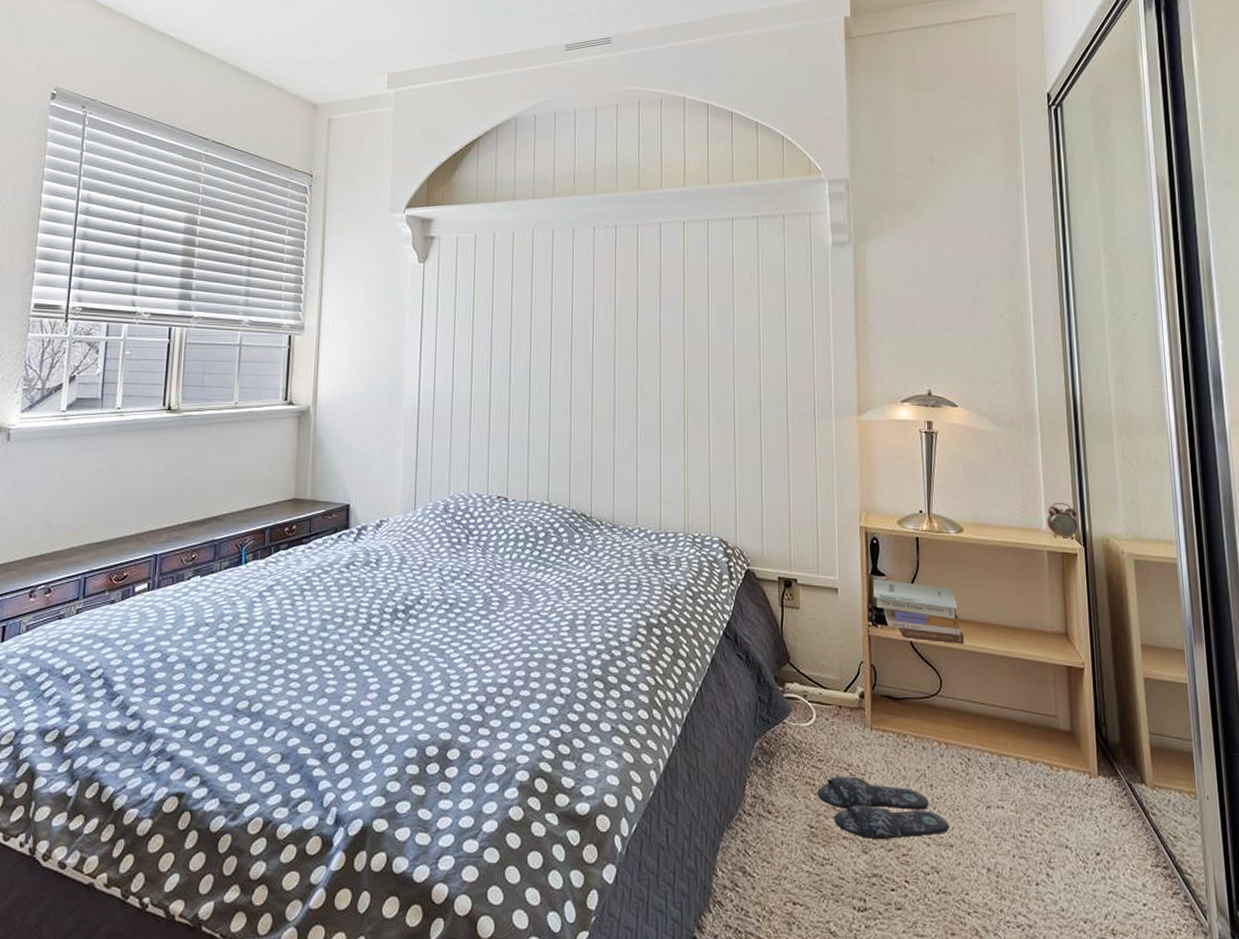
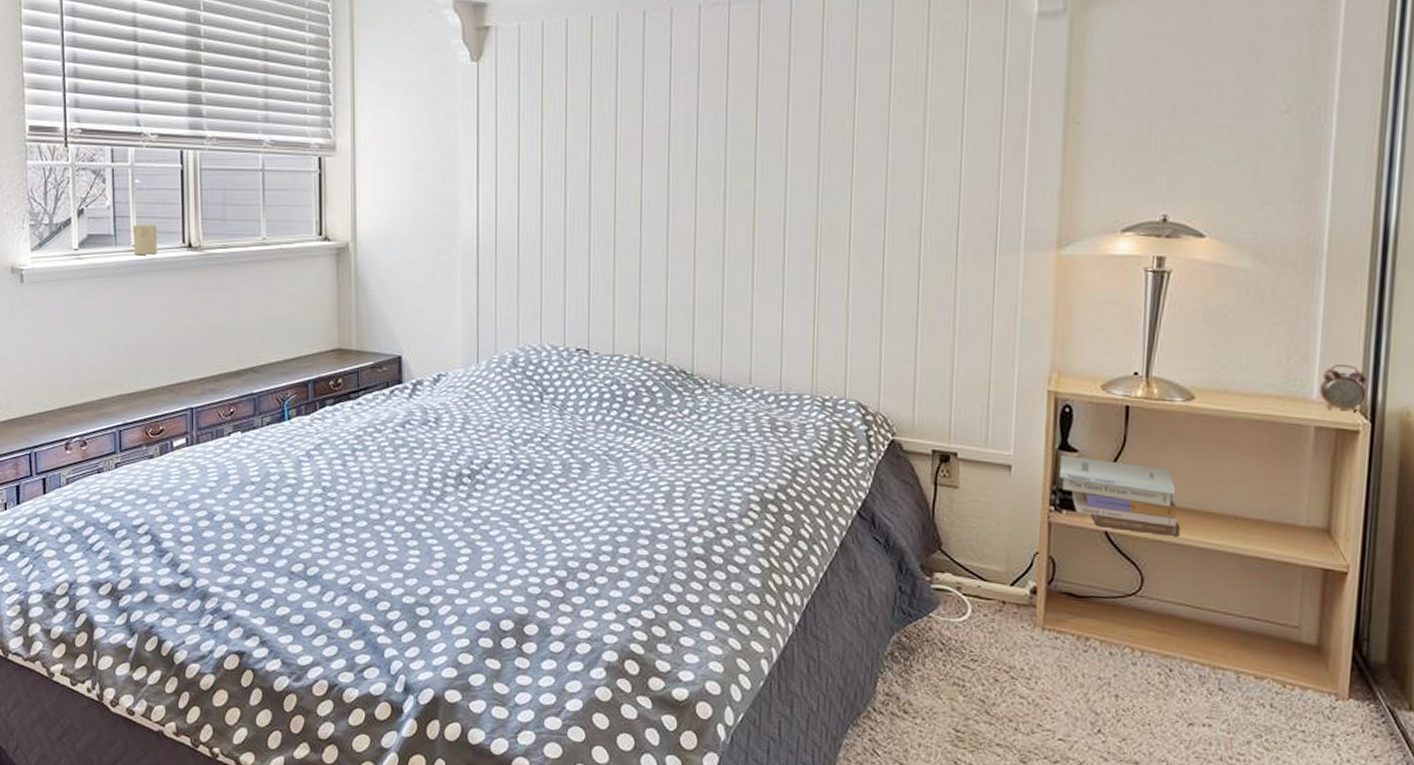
candle: none [118,390,142,417] -> present [132,225,158,256]
slippers: present [818,776,949,840] -> none [968,678,1136,750]

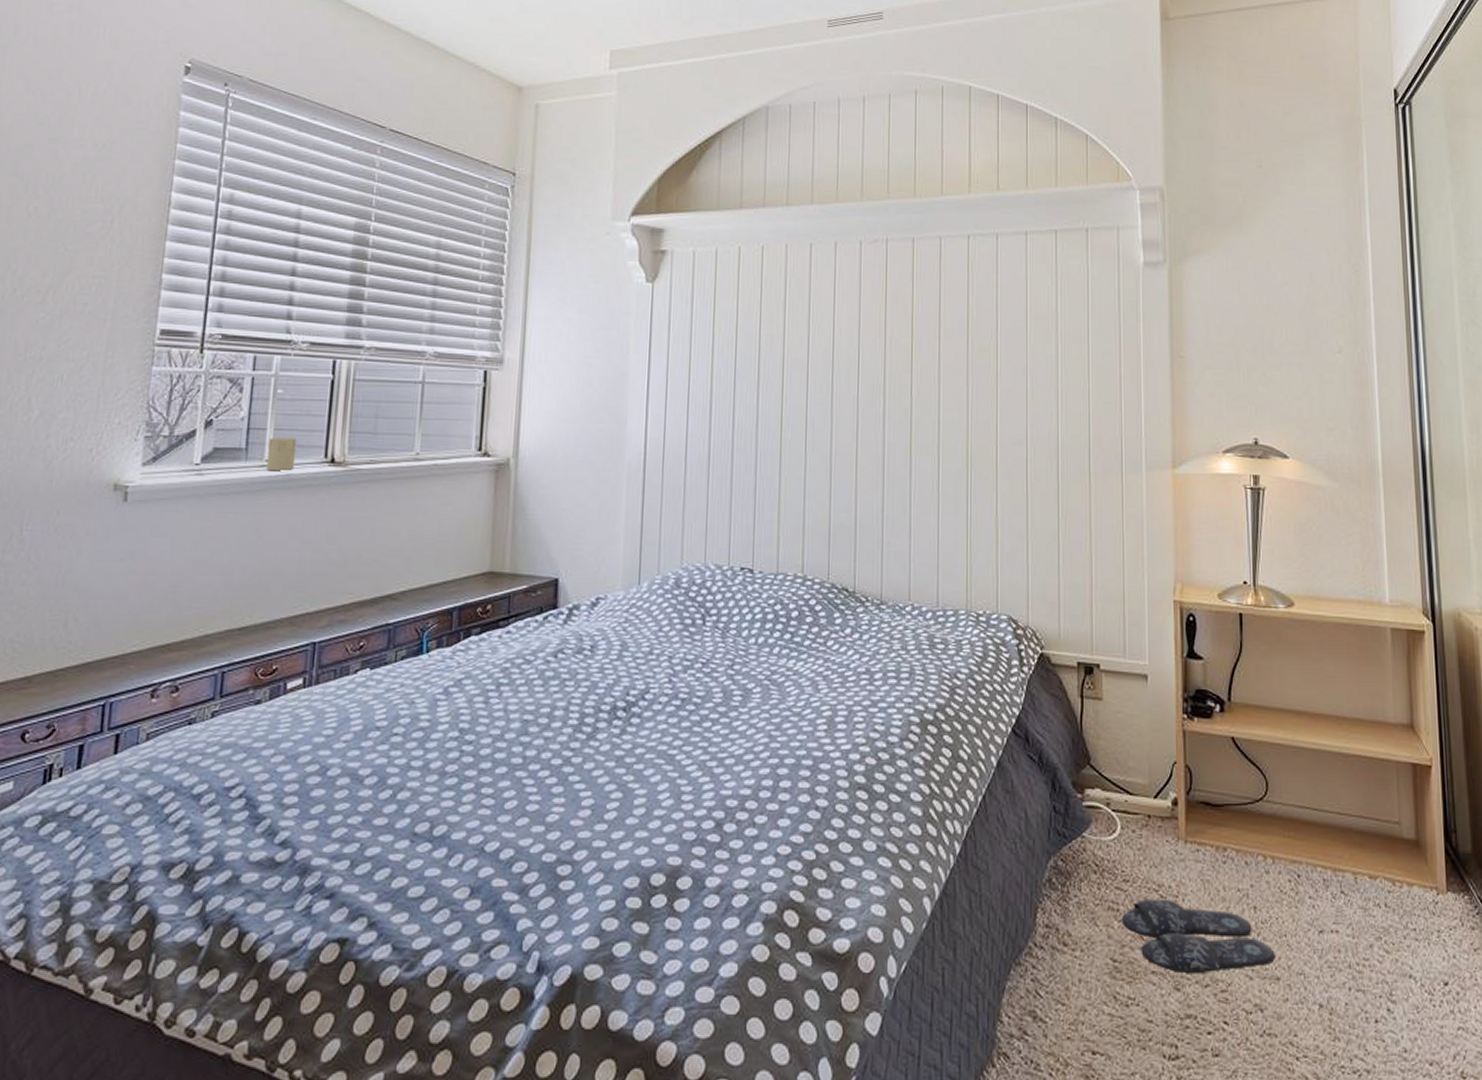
slippers: none [968,678,1136,750] -> present [1122,899,1275,974]
books: present [1060,455,1181,536] -> none [1189,663,1295,738]
alarm clock: present [1318,365,1368,413] -> none [1389,571,1426,615]

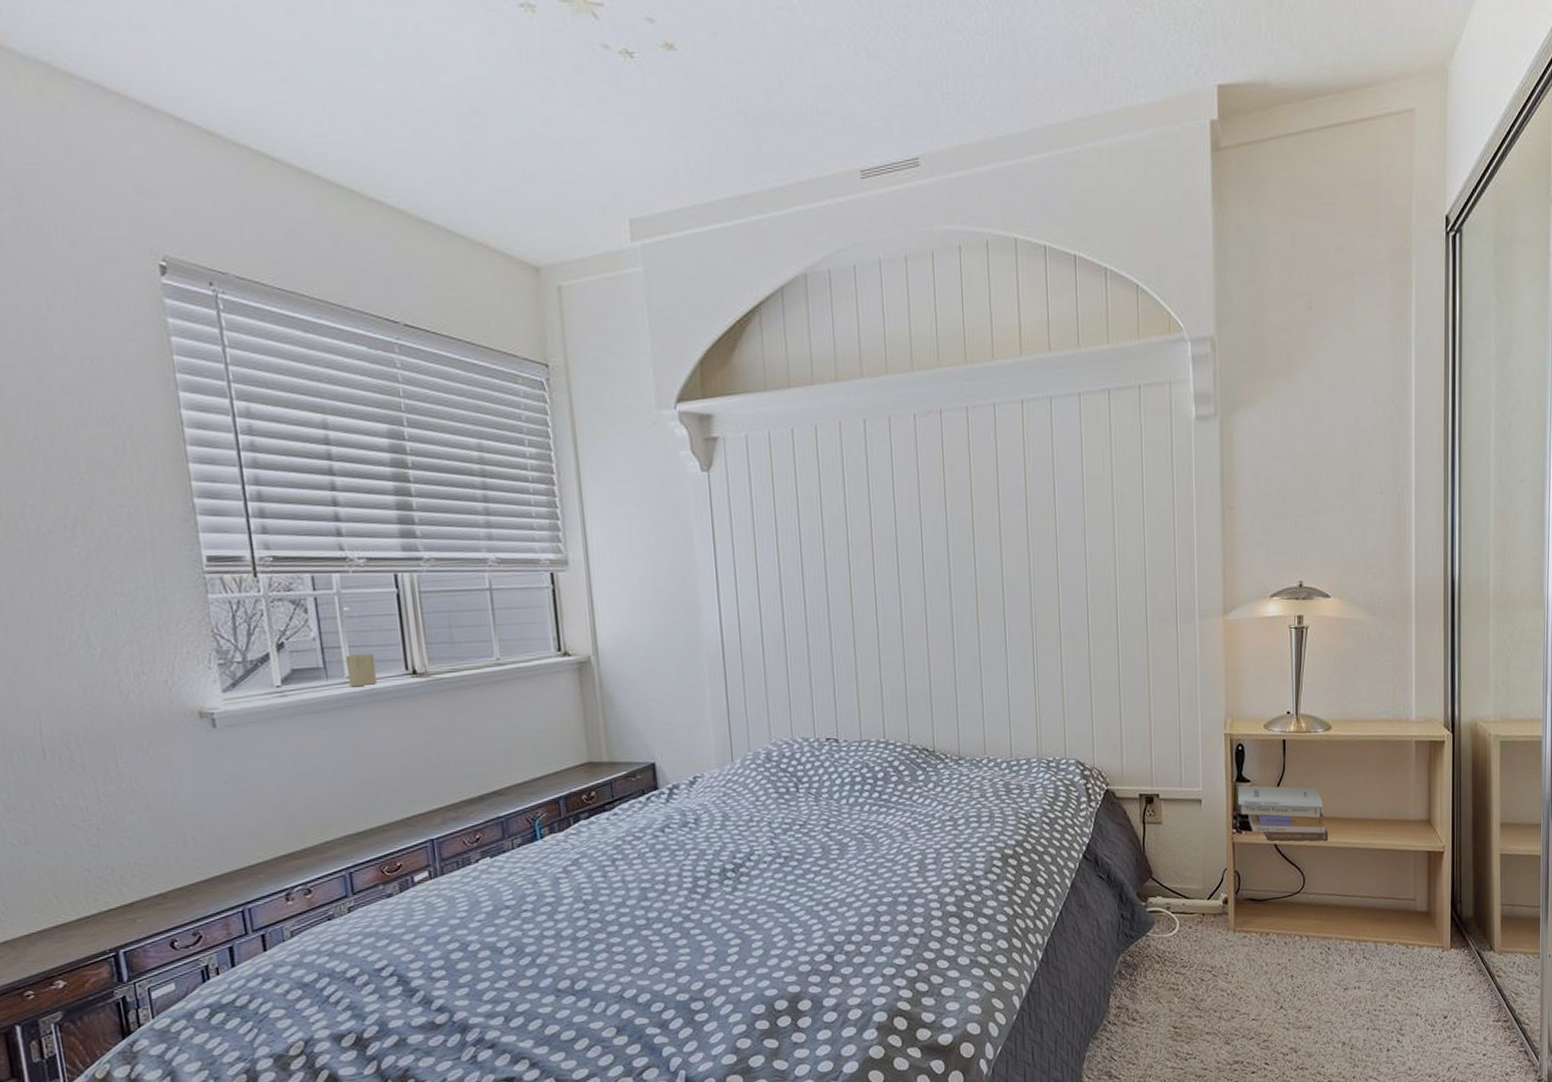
slippers: present [1122,899,1275,974] -> none [1181,977,1308,1031]
books: none [1189,663,1295,738] -> present [1238,785,1329,842]

